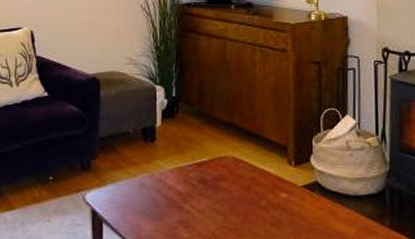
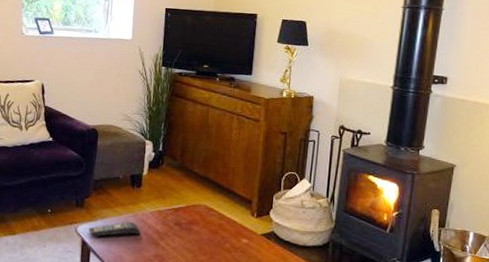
remote control: none [98,183,160,205] -> present [88,221,141,237]

